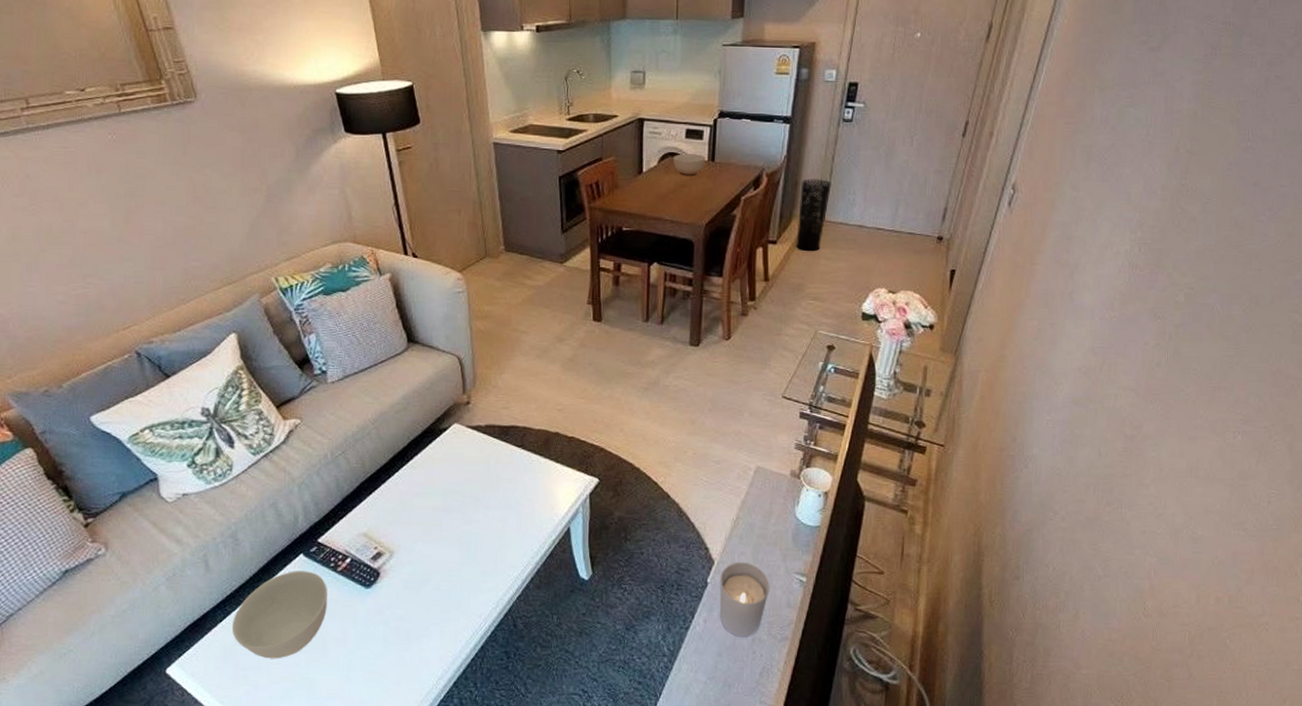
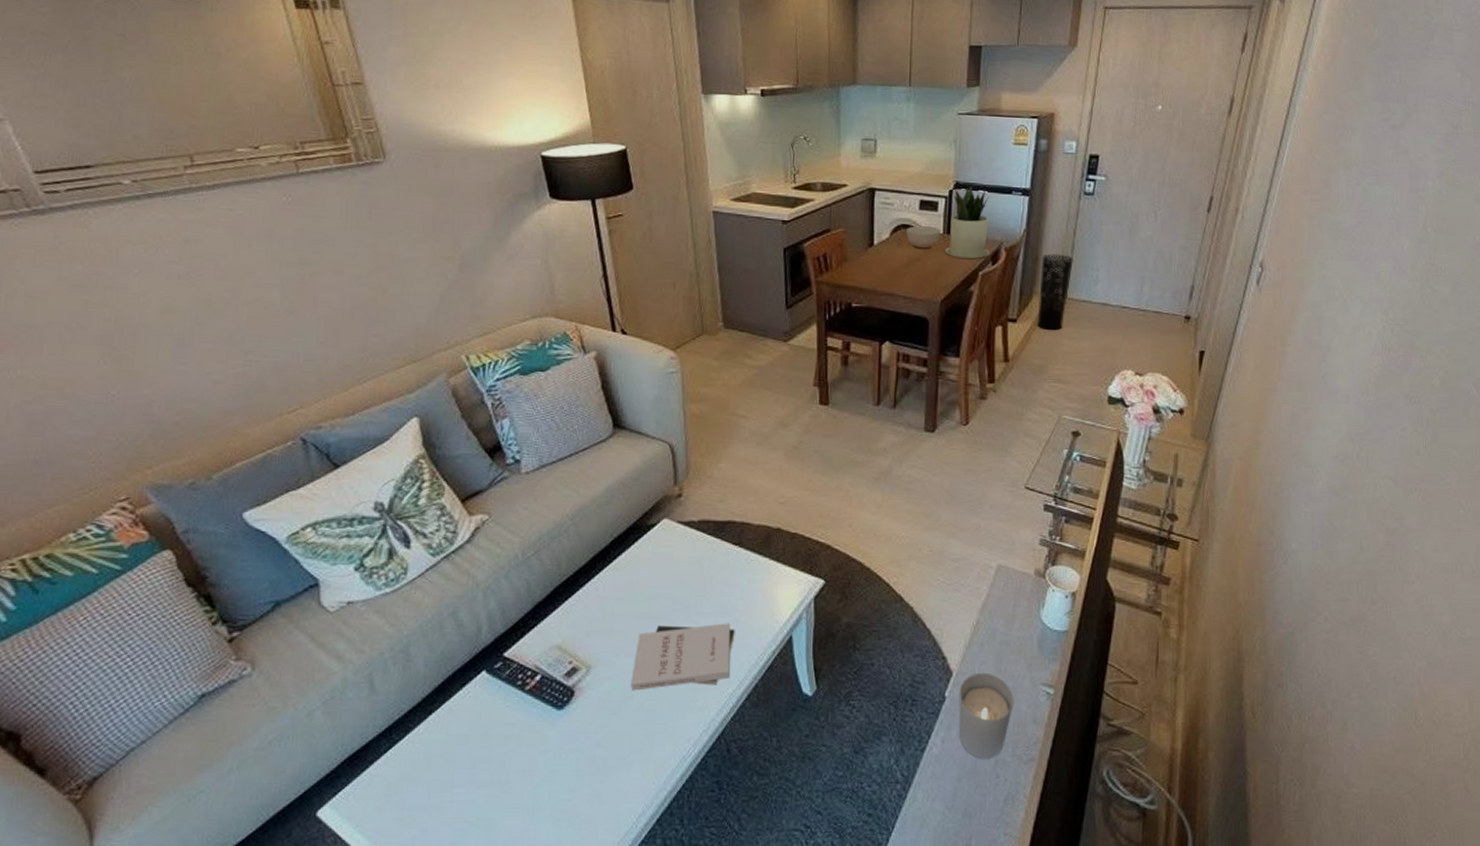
bowl: present [232,571,327,659] -> none [398,691,513,796]
books: none [429,515,519,573] -> present [631,623,735,691]
planter: none [709,115,752,185] -> present [945,186,990,260]

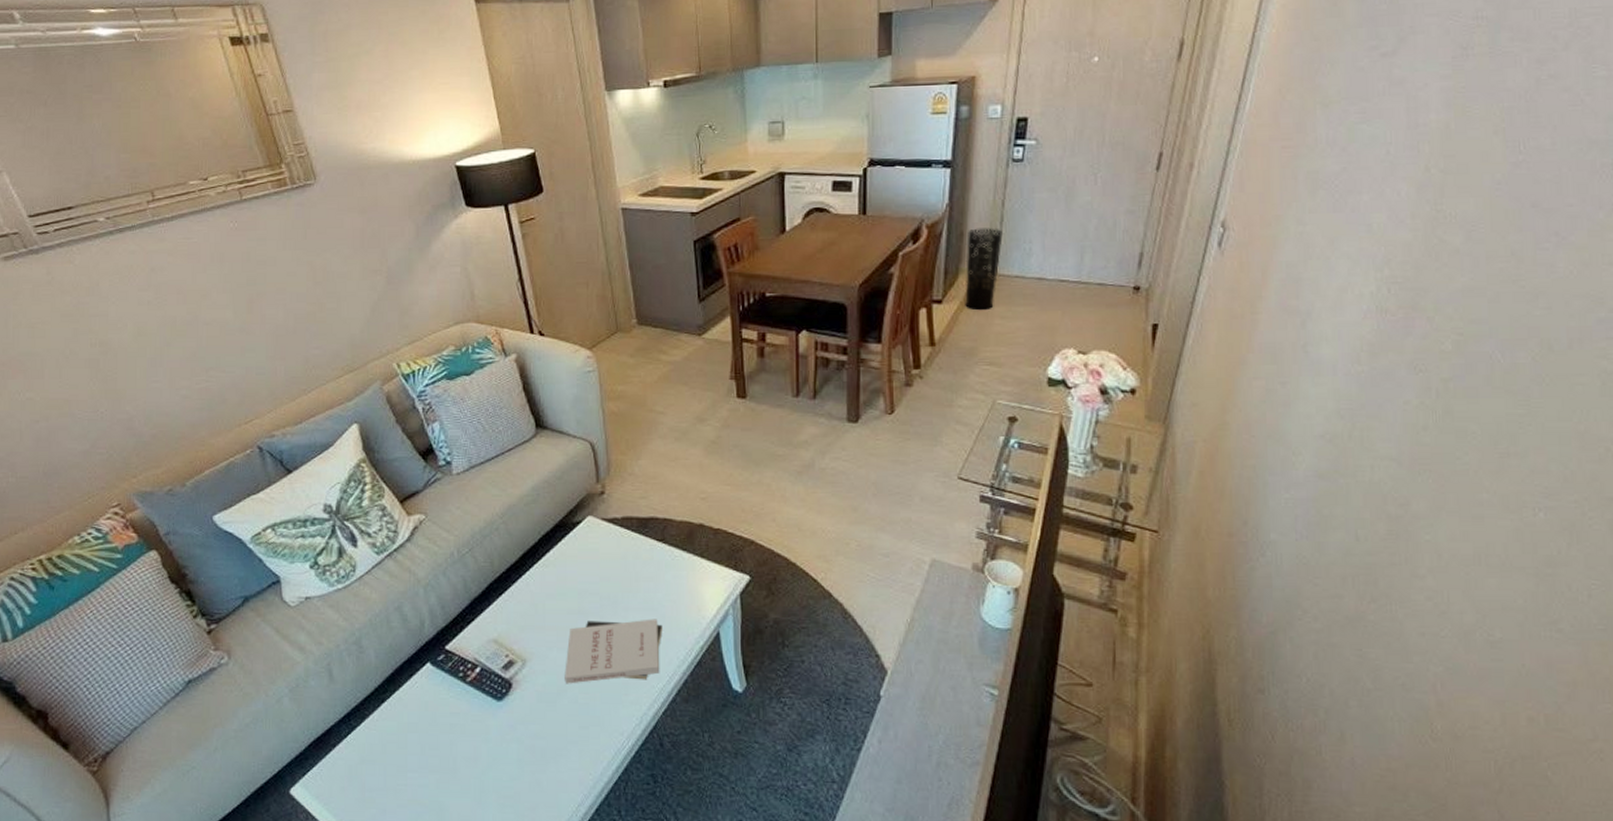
bowl: present [905,226,941,250] -> none [818,208,856,233]
planter: present [945,186,990,260] -> none [861,163,910,240]
candle holder: present [958,672,1014,759] -> none [895,671,955,761]

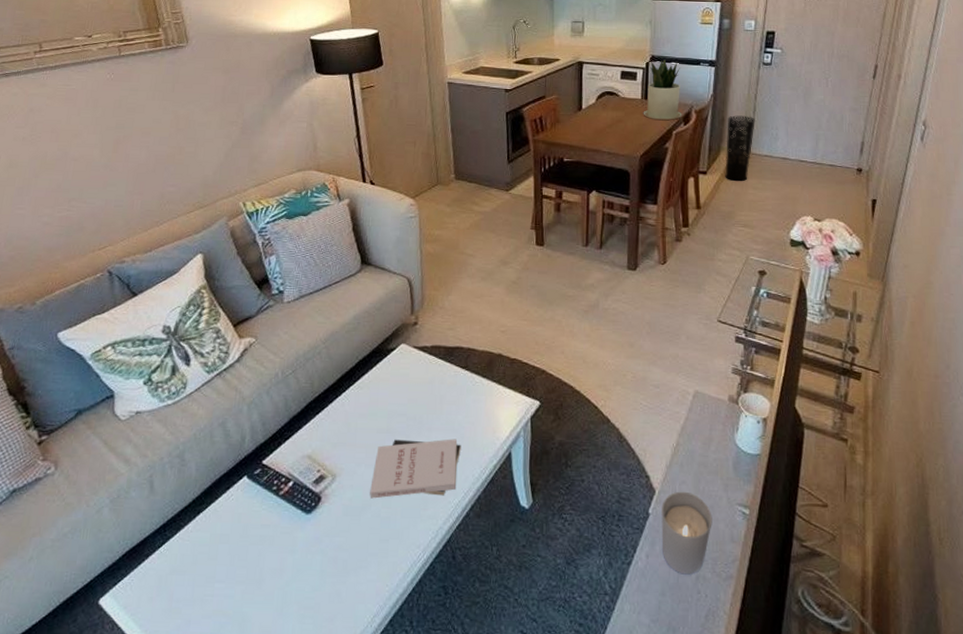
planter: none [861,163,910,240] -> present [643,59,682,121]
candle holder: none [895,671,955,761] -> present [661,491,712,575]

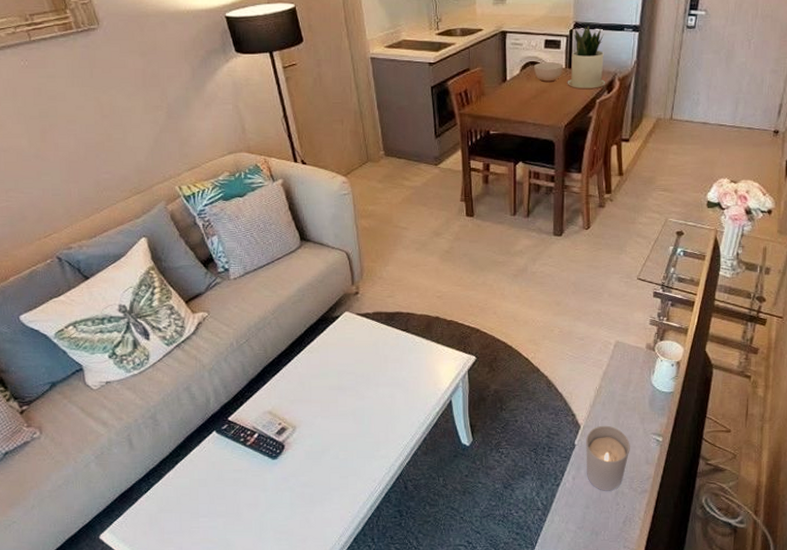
books: present [370,439,461,499] -> none [328,391,407,444]
bowl: none [609,93,640,113] -> present [533,62,563,83]
umbrella stand: present [725,115,755,181] -> none [647,81,677,147]

